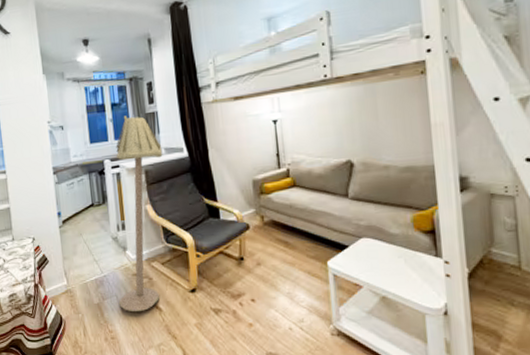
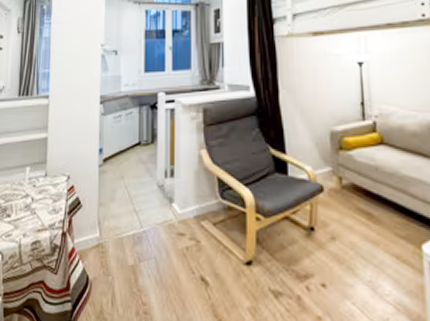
floor lamp: present [116,115,163,311] -> none [158,44,226,282]

